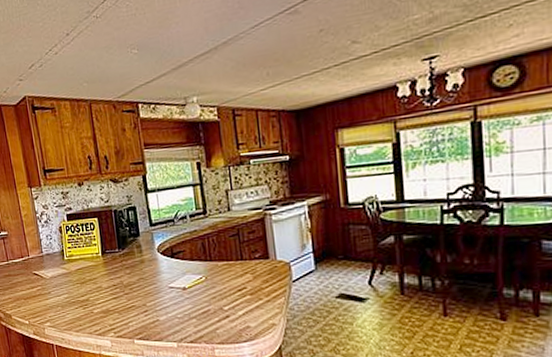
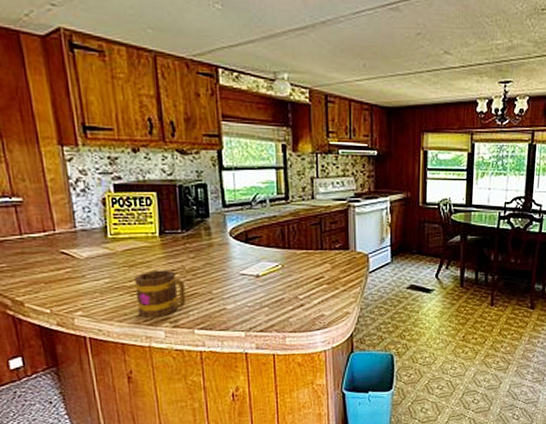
mug: none [85,285,126,329] -> present [134,270,186,318]

